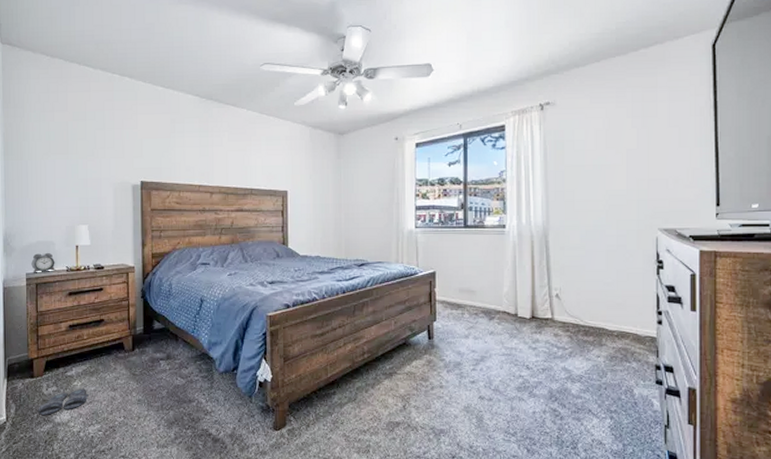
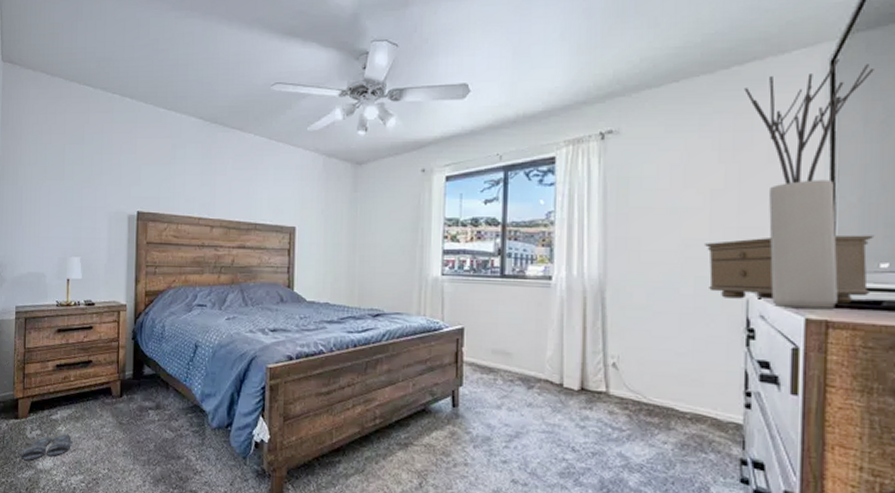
alarm clock: present [31,252,55,273] -> none [21,284,45,307]
jewelry box: none [623,182,748,237] -> present [703,235,875,304]
vase: none [650,43,744,242] -> present [744,58,874,309]

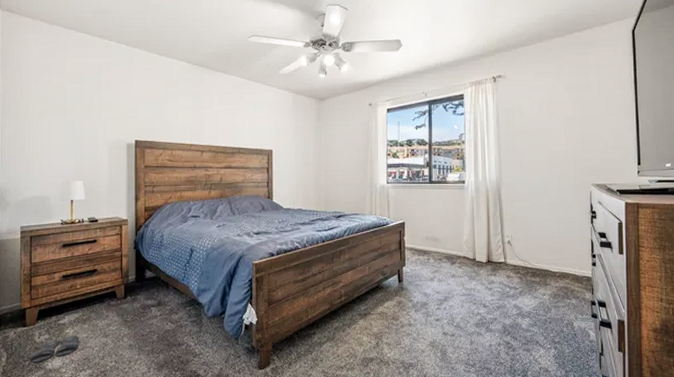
jewelry box: present [703,235,875,304] -> none [562,145,662,191]
vase: present [744,58,874,309] -> none [582,29,657,195]

